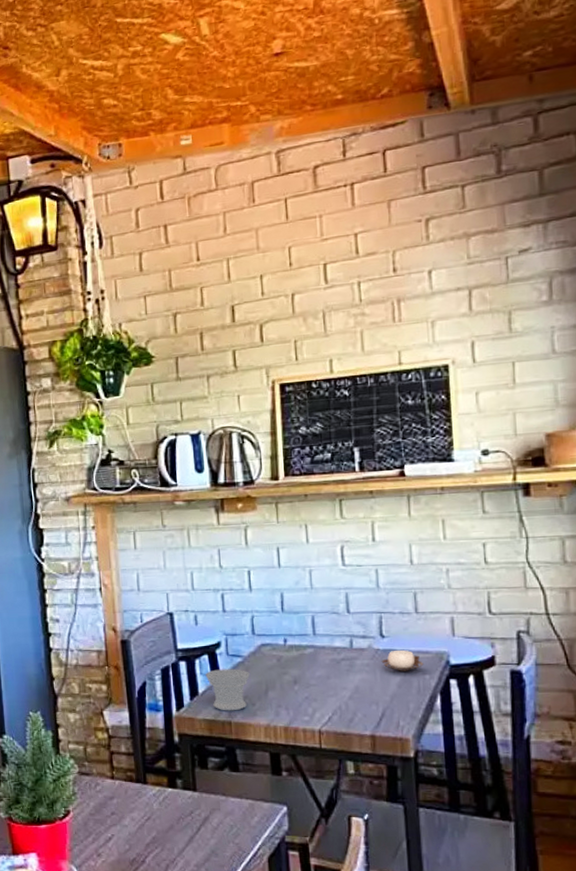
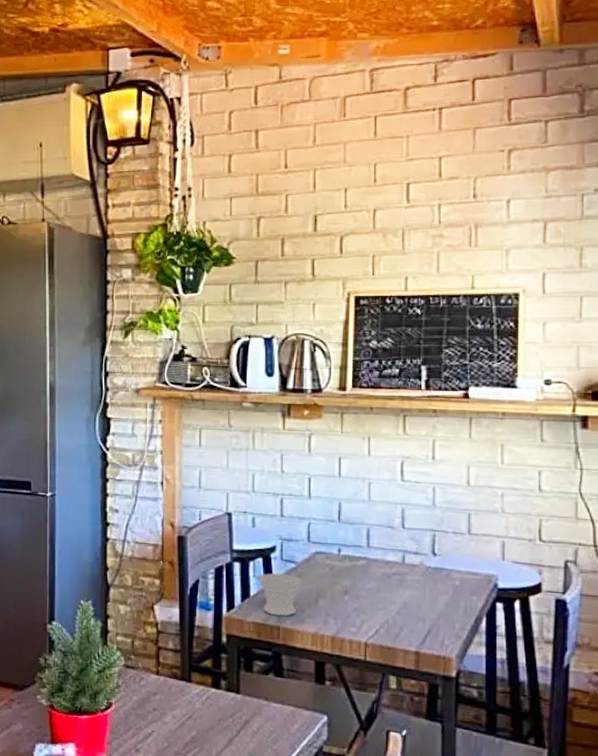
cup: present [381,650,424,671] -> none [431,569,473,591]

